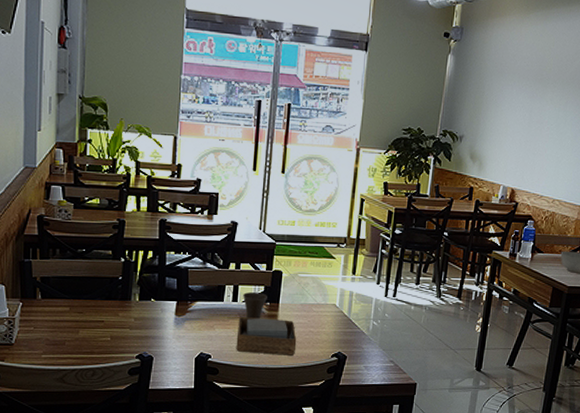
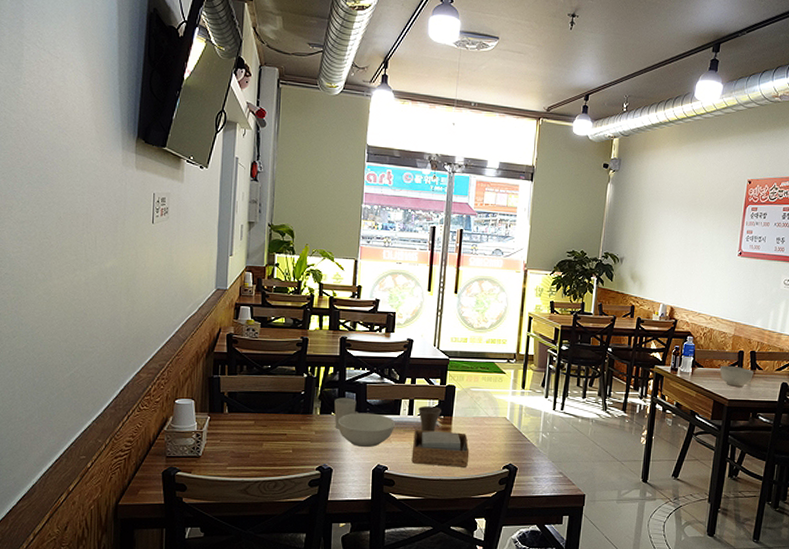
cup: none [154,283,181,316] -> present [334,397,360,429]
bowl: none [158,299,220,336] -> present [337,413,396,448]

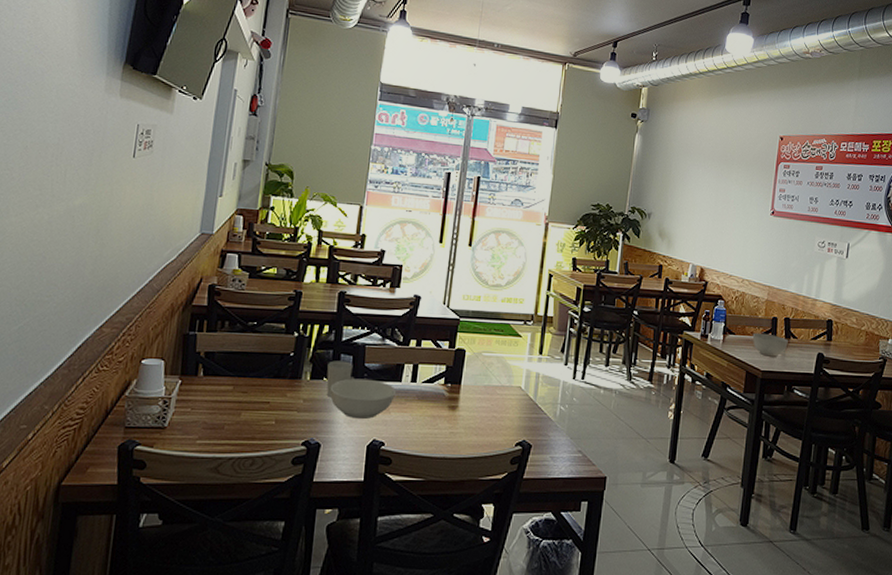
napkin holder: present [411,430,470,467] -> none [412,400,479,444]
cup: present [418,406,441,432] -> none [422,372,449,402]

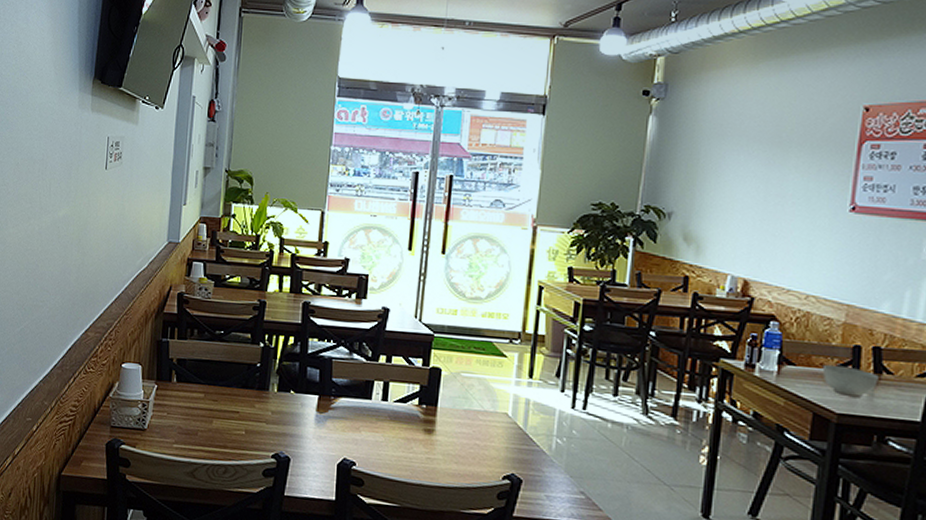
cup: present [326,360,356,397] -> none [294,373,324,411]
bowl: present [330,378,397,420] -> none [297,393,367,437]

